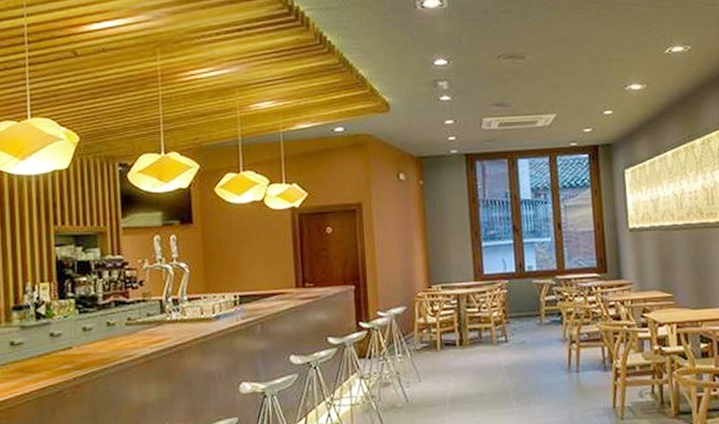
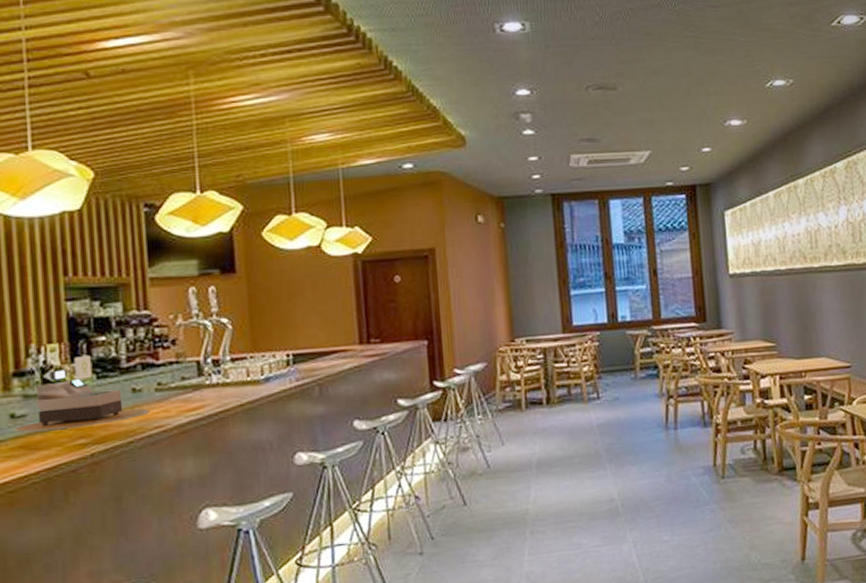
cash register: none [10,294,121,359] -> present [10,356,149,434]

